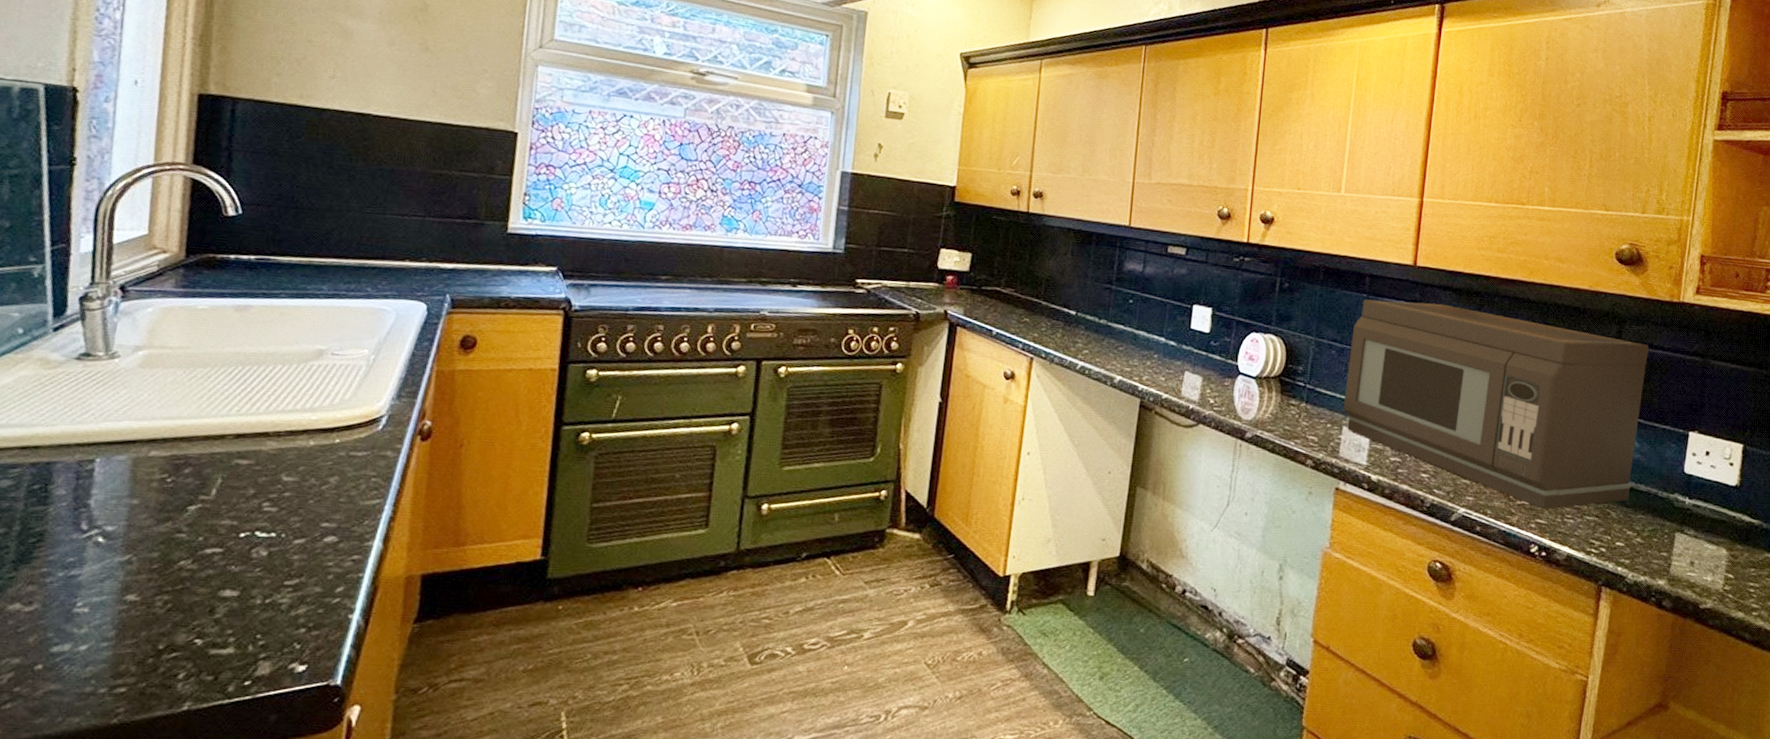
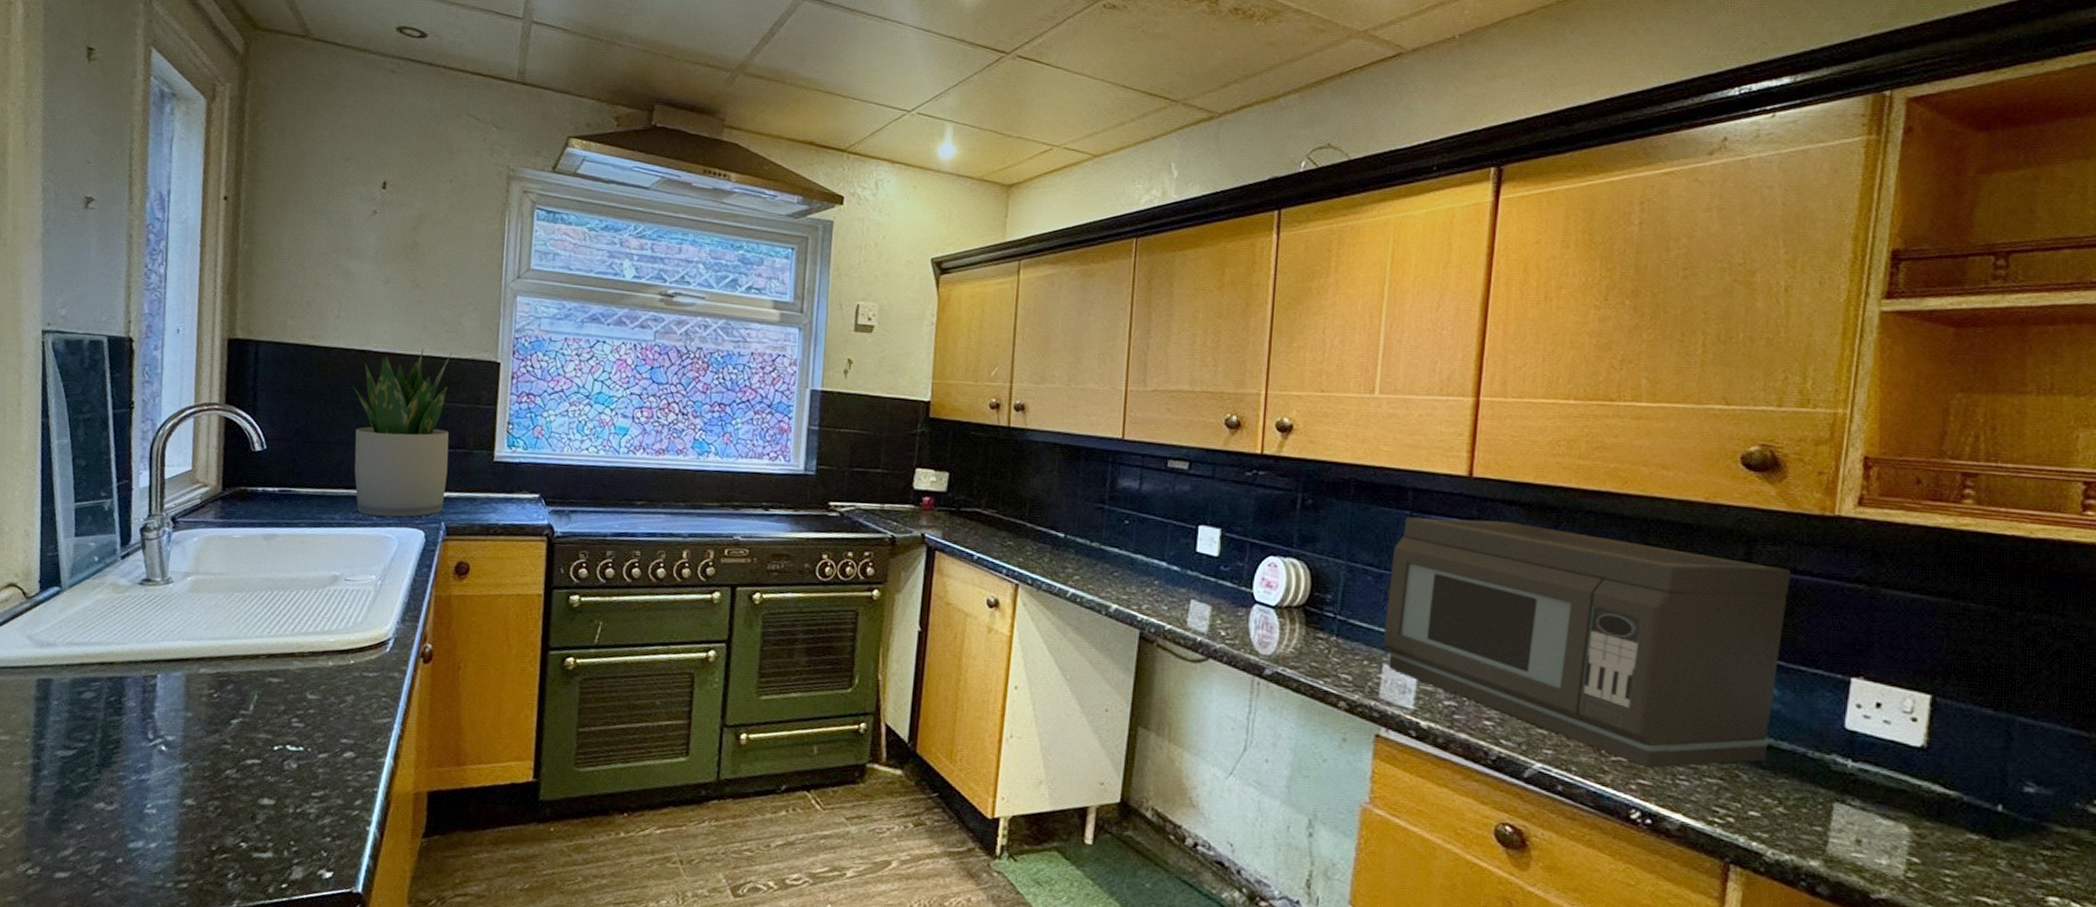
planter: none [346,113,464,289] -> present [353,348,452,518]

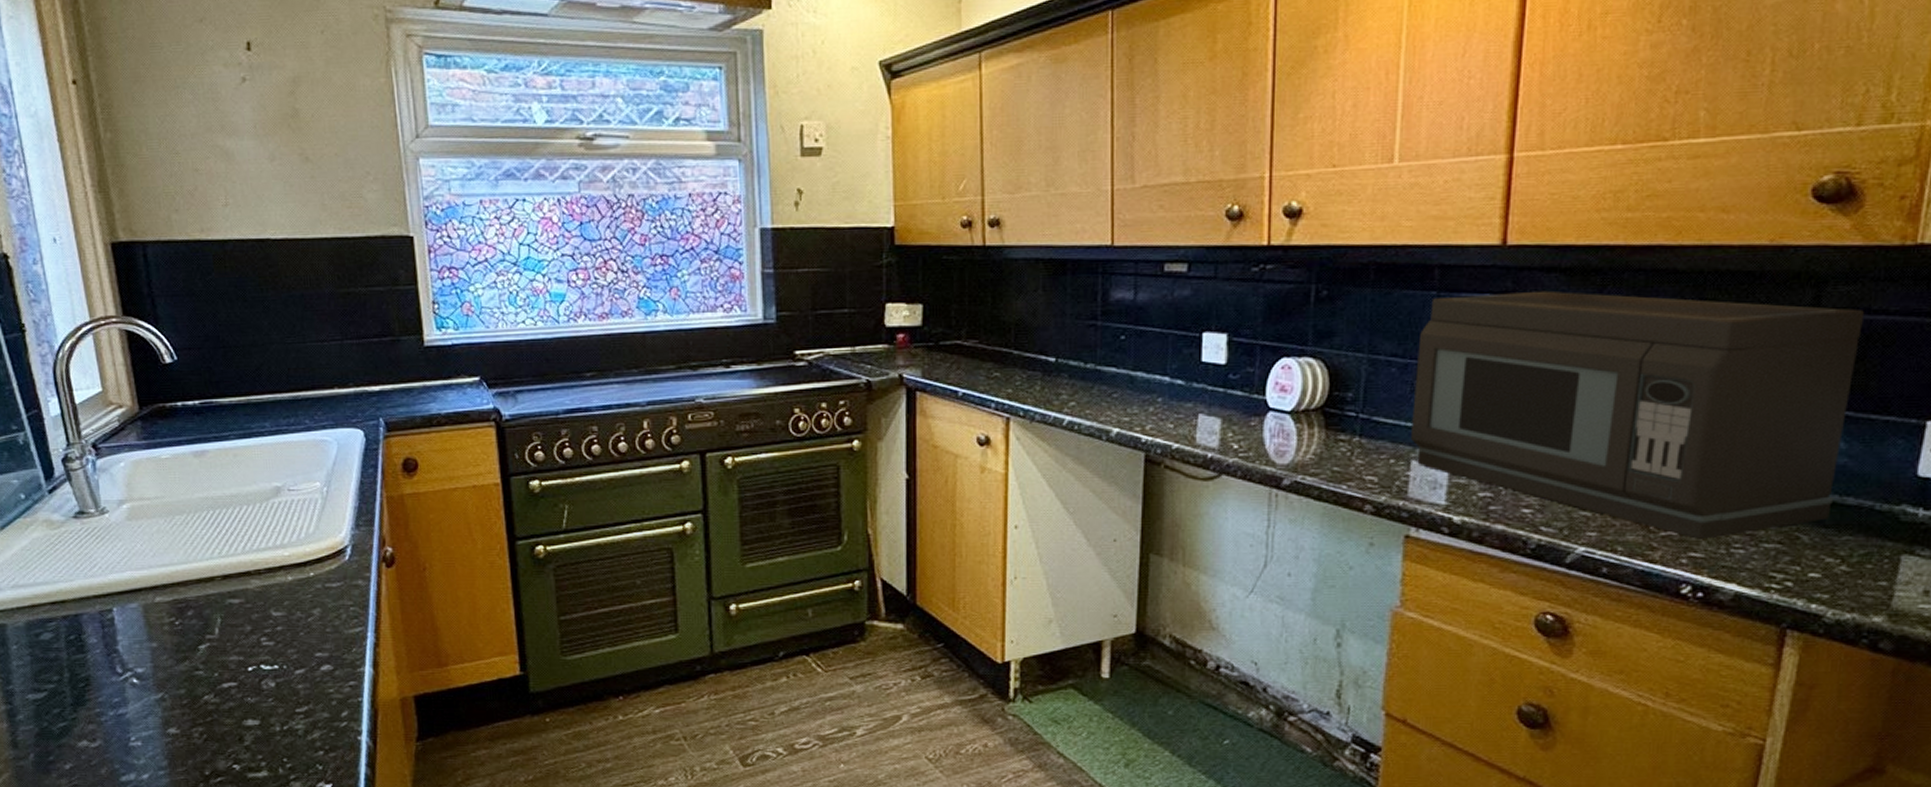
planter: present [353,348,452,518] -> none [257,229,379,419]

